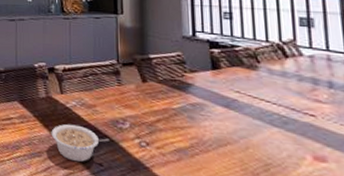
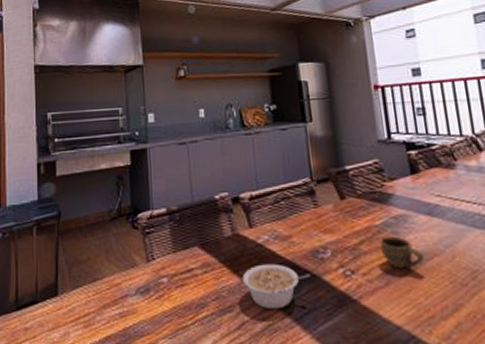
cup: none [175,119,217,151] -> present [379,236,425,269]

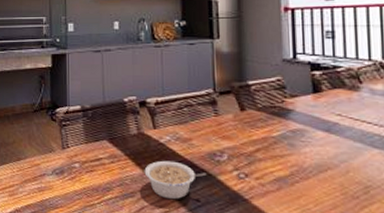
cup: present [379,236,425,269] -> none [274,147,318,178]

